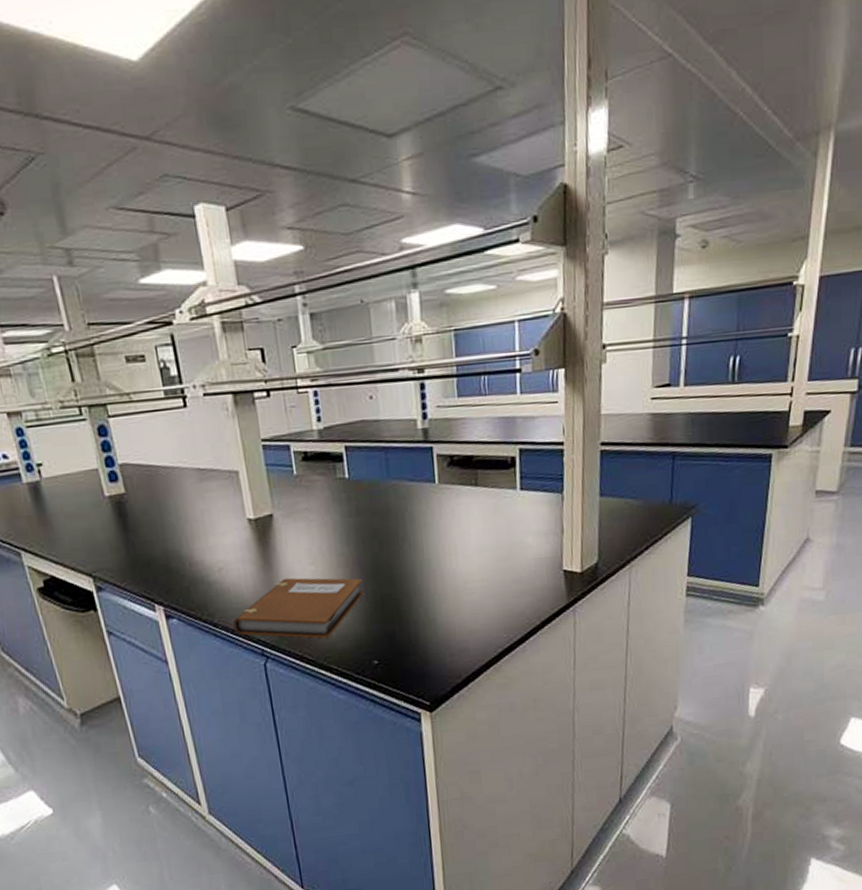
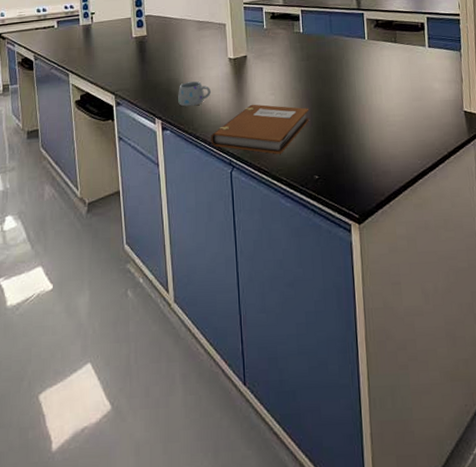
mug: none [181,552,228,587] -> present [178,81,211,107]

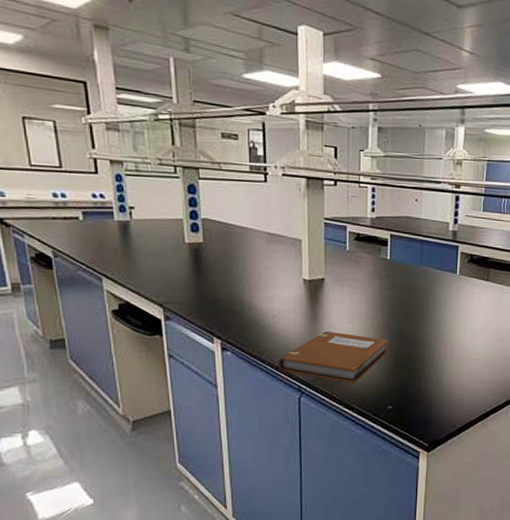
mug: present [178,81,211,107] -> none [241,301,280,328]

